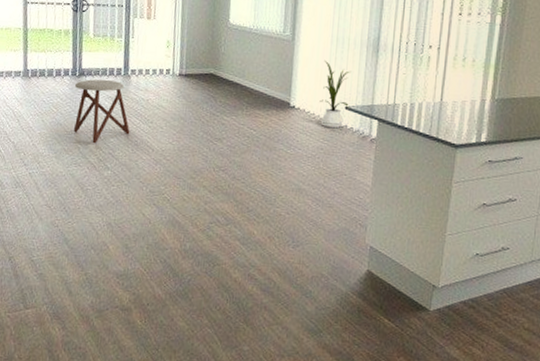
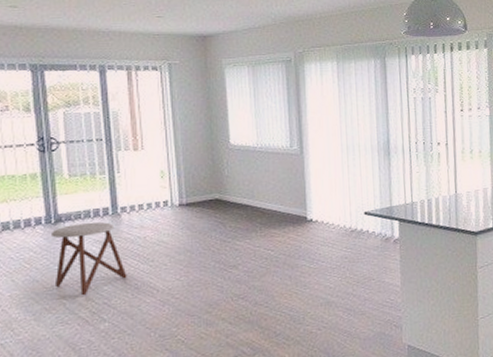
house plant: present [319,59,351,129] -> none [337,169,368,236]

